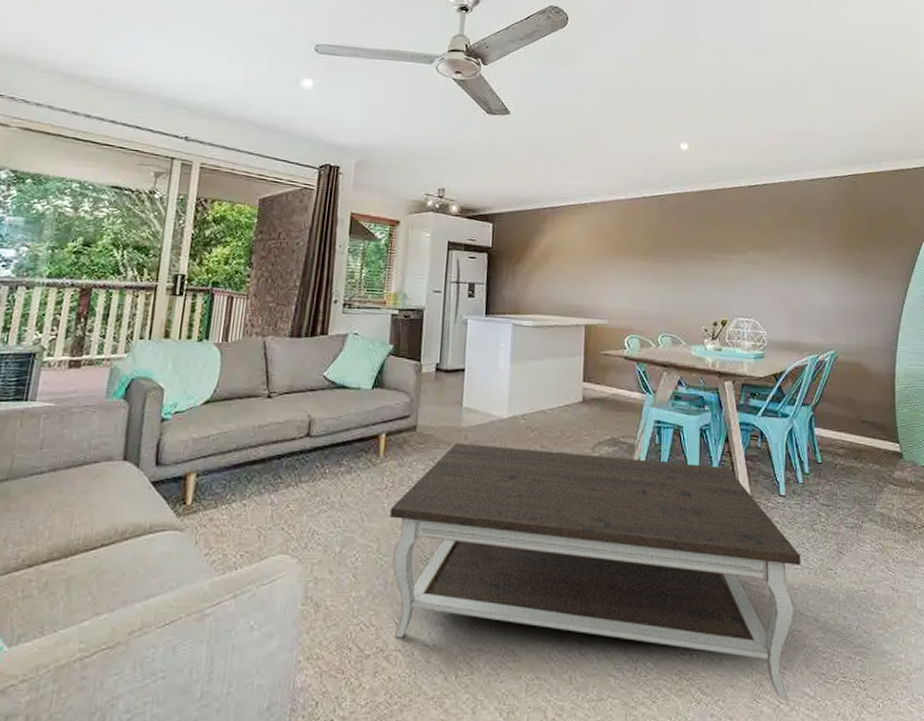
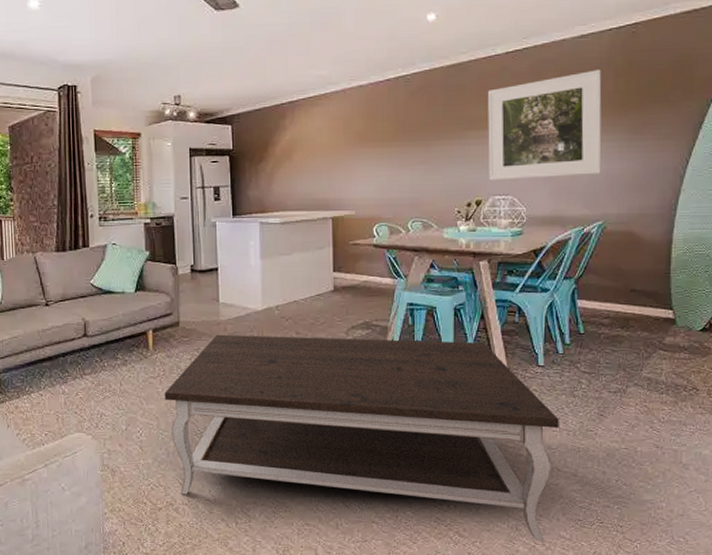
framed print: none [733,210,832,306] -> present [488,69,602,181]

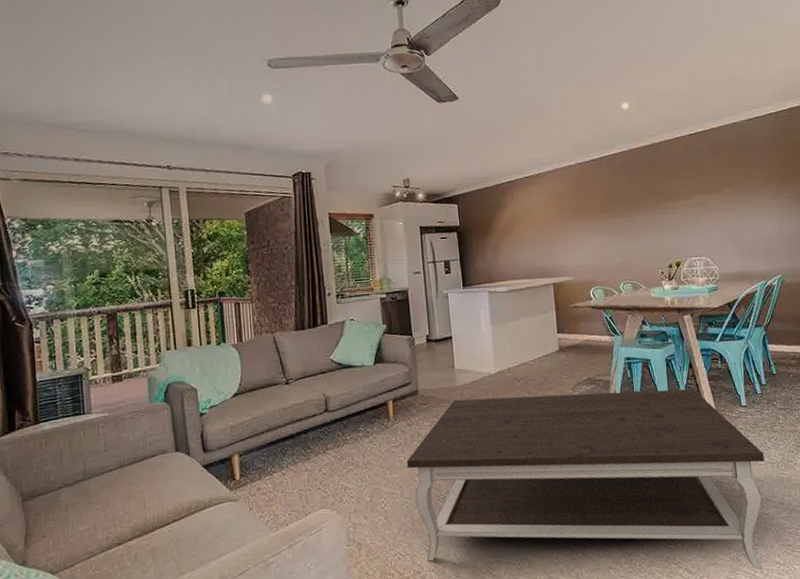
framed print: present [488,69,602,181] -> none [678,147,776,245]

